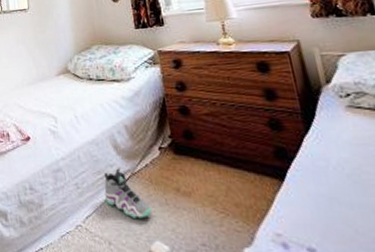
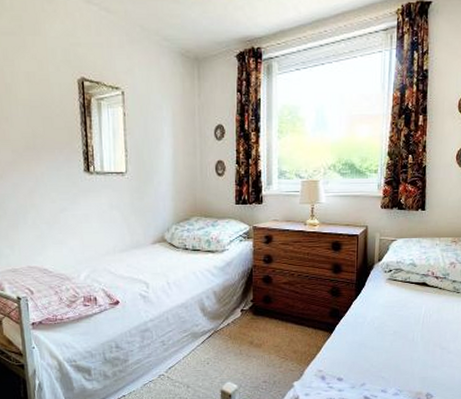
sneaker: present [103,168,152,219] -> none [188,327,228,366]

